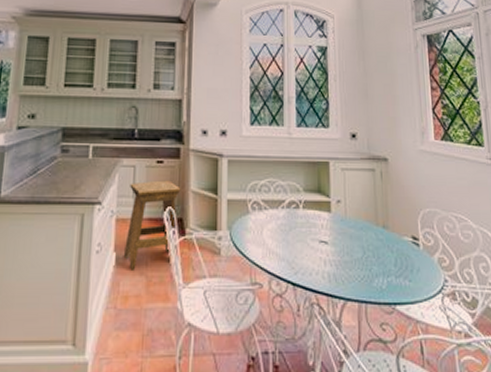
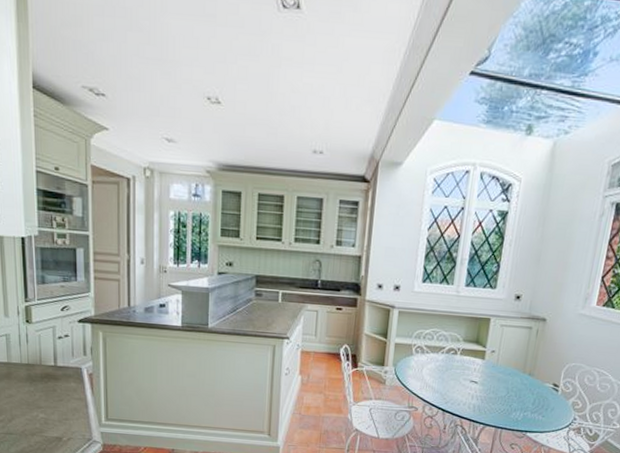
stool: present [123,180,181,270] -> none [306,324,356,390]

